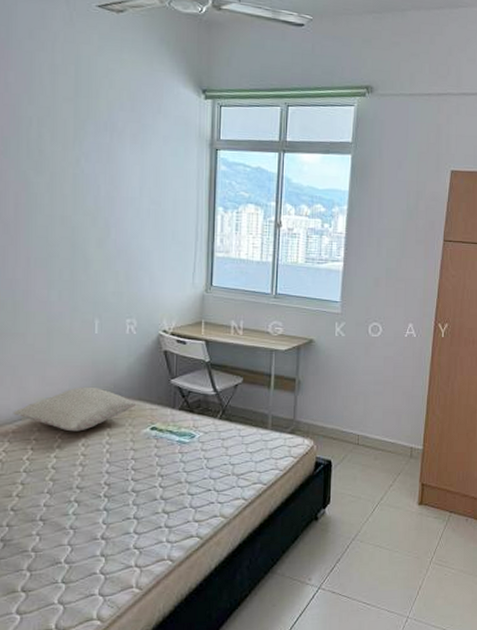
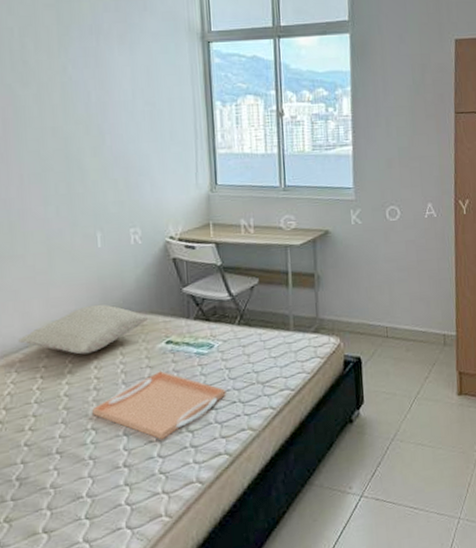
serving tray: none [77,454,203,518] -> present [92,371,226,440]

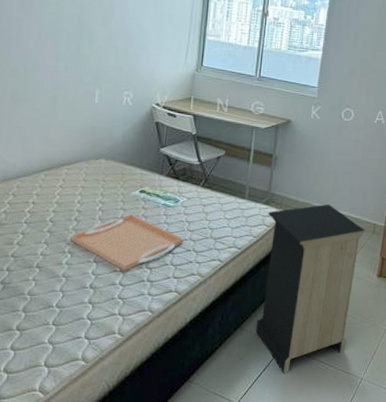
pillow: present [18,304,149,355] -> none [18,150,129,190]
nightstand: none [319,320,435,529] -> present [255,204,365,374]

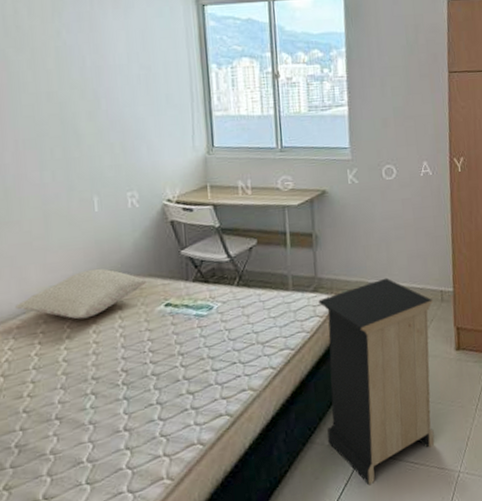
pillow: none [18,150,129,190] -> present [15,268,147,319]
serving tray: present [71,214,184,271] -> none [91,333,226,403]

